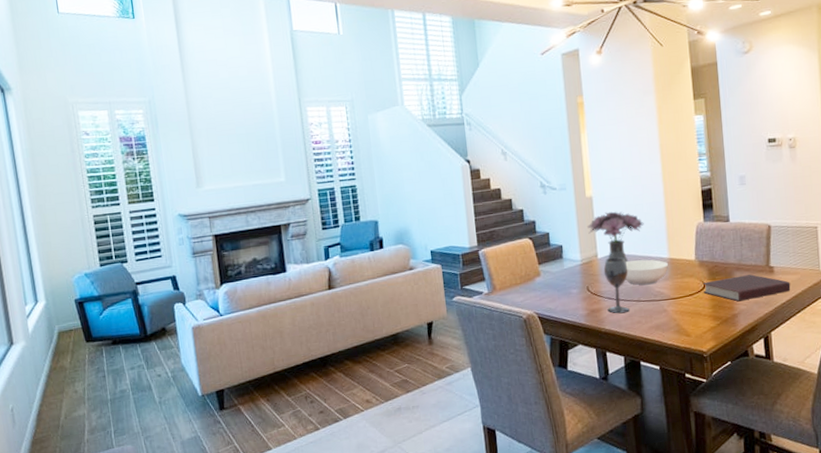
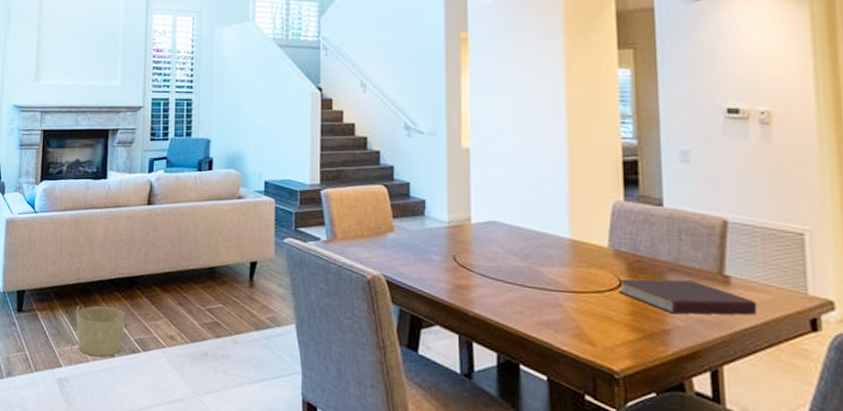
basket: none [276,387,325,434] -> present [76,306,127,357]
flower arrangement: present [586,211,644,262] -> none [459,169,538,234]
wine glass: present [603,257,630,314] -> none [477,225,511,298]
bowl: present [625,259,669,285] -> none [507,232,570,268]

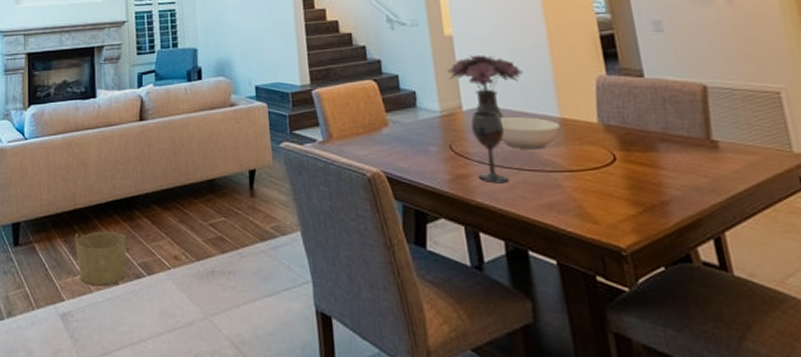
flower arrangement: none [459,169,538,234] -> present [446,54,523,118]
wine glass: none [477,225,511,298] -> present [470,111,509,184]
bowl: none [507,232,570,268] -> present [499,116,561,150]
book: present [617,279,757,316] -> none [611,149,749,184]

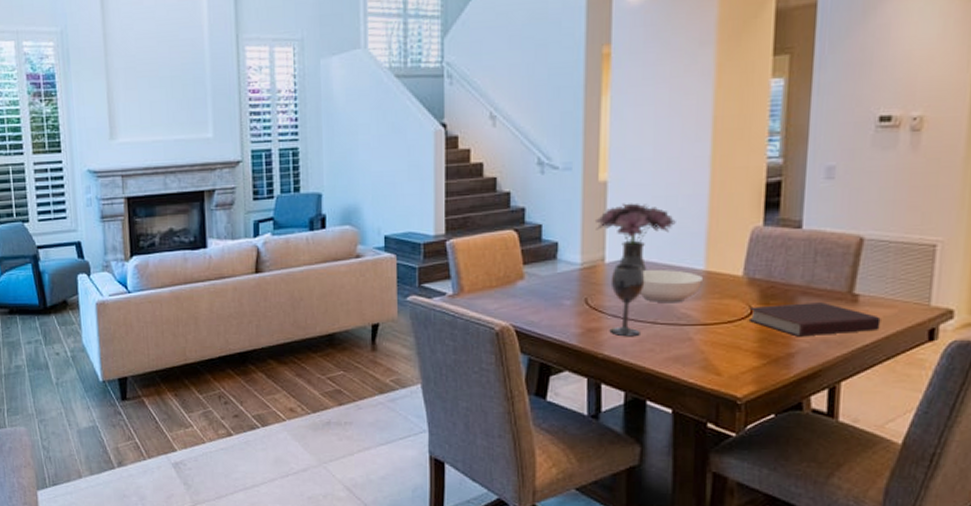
basket: present [75,231,128,286] -> none [186,385,242,437]
book: none [611,149,749,184] -> present [748,302,881,337]

